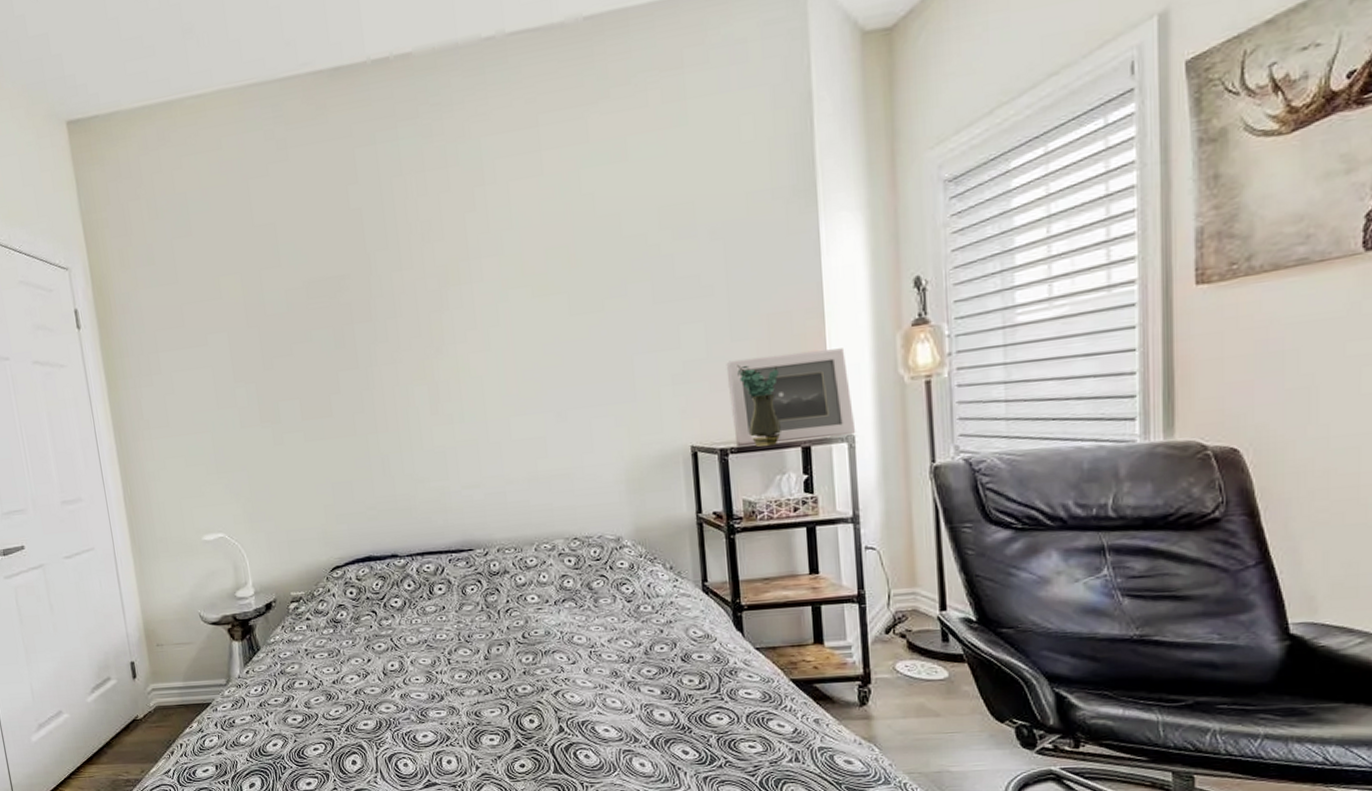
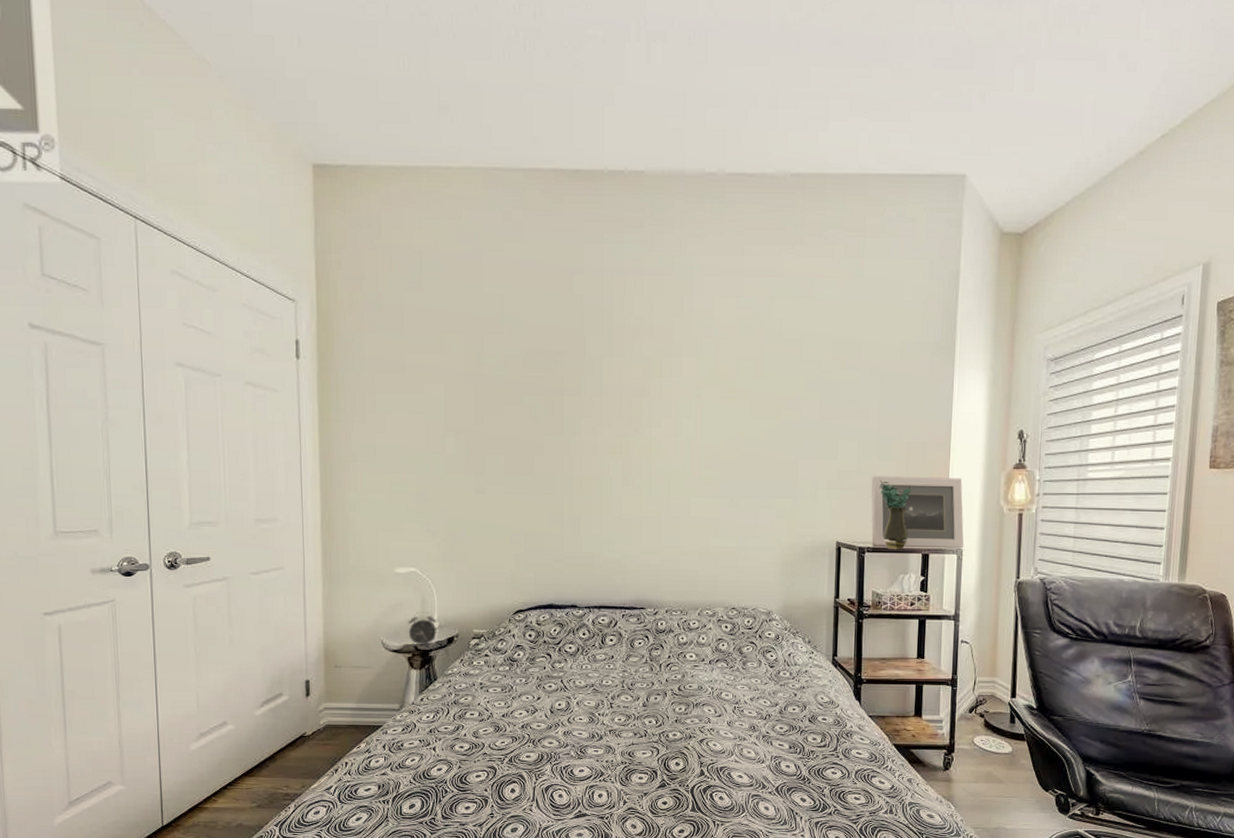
alarm clock: none [223,578,254,617] -> present [408,611,437,646]

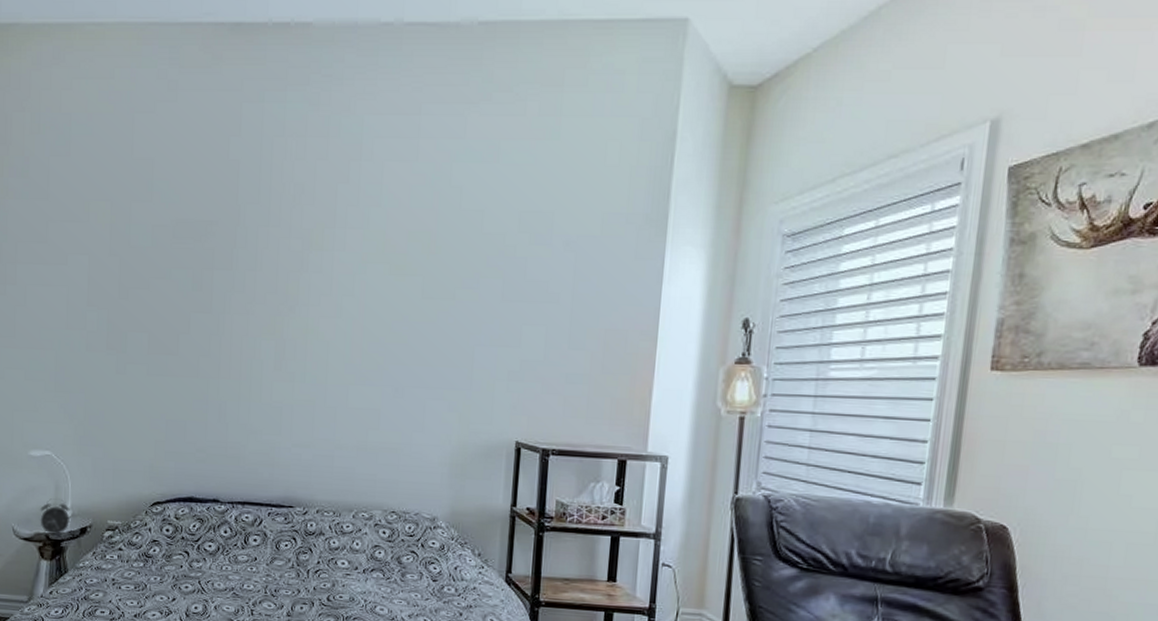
picture frame: present [871,476,964,549] -> none [558,367,671,456]
vase: present [879,479,911,550] -> none [569,371,608,455]

